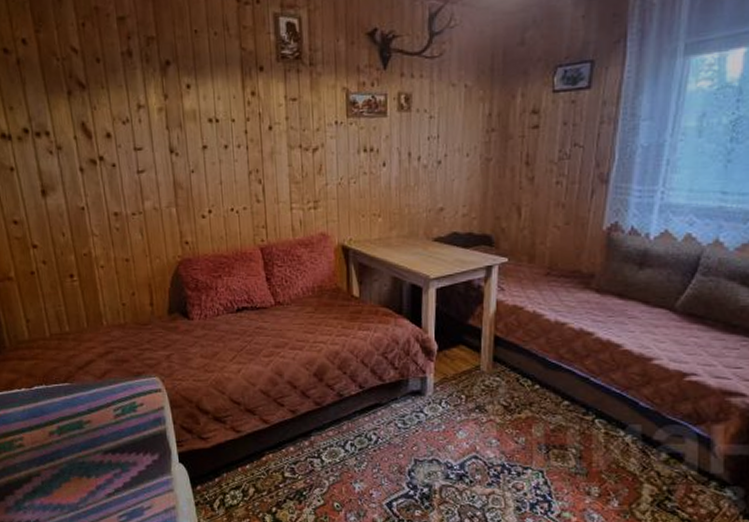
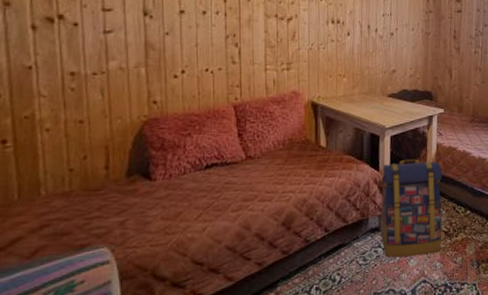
backpack: none [423,317,503,427] -> present [381,159,443,258]

